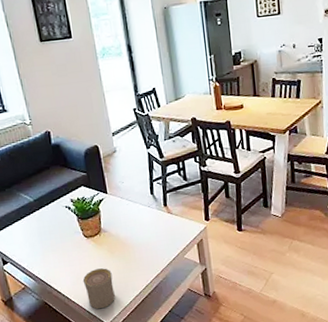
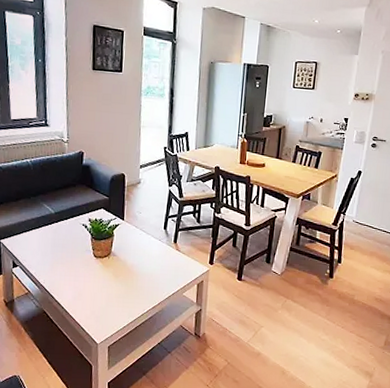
cup: present [82,268,115,309] -> none [83,289,112,328]

